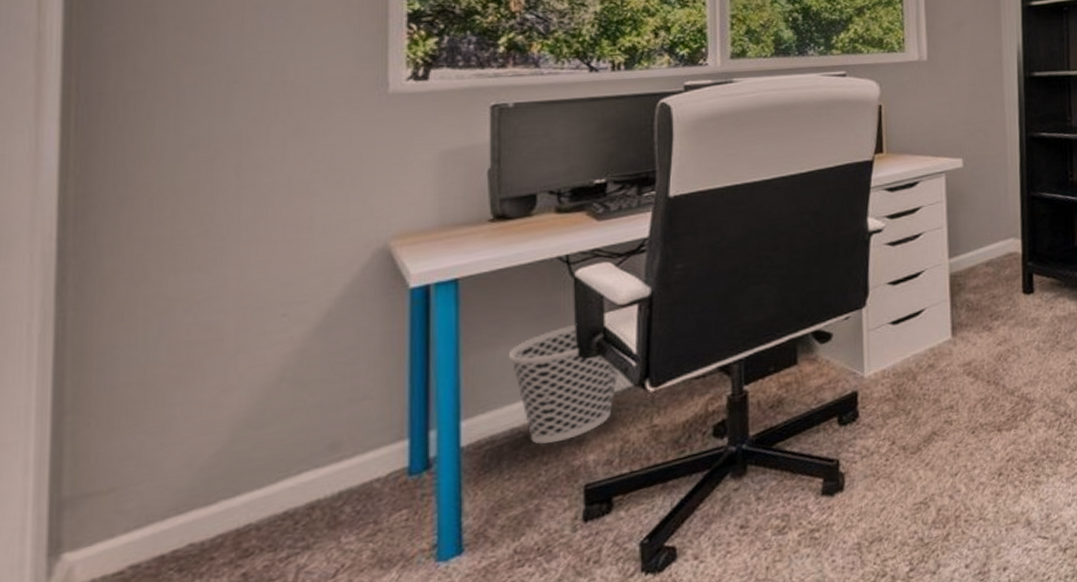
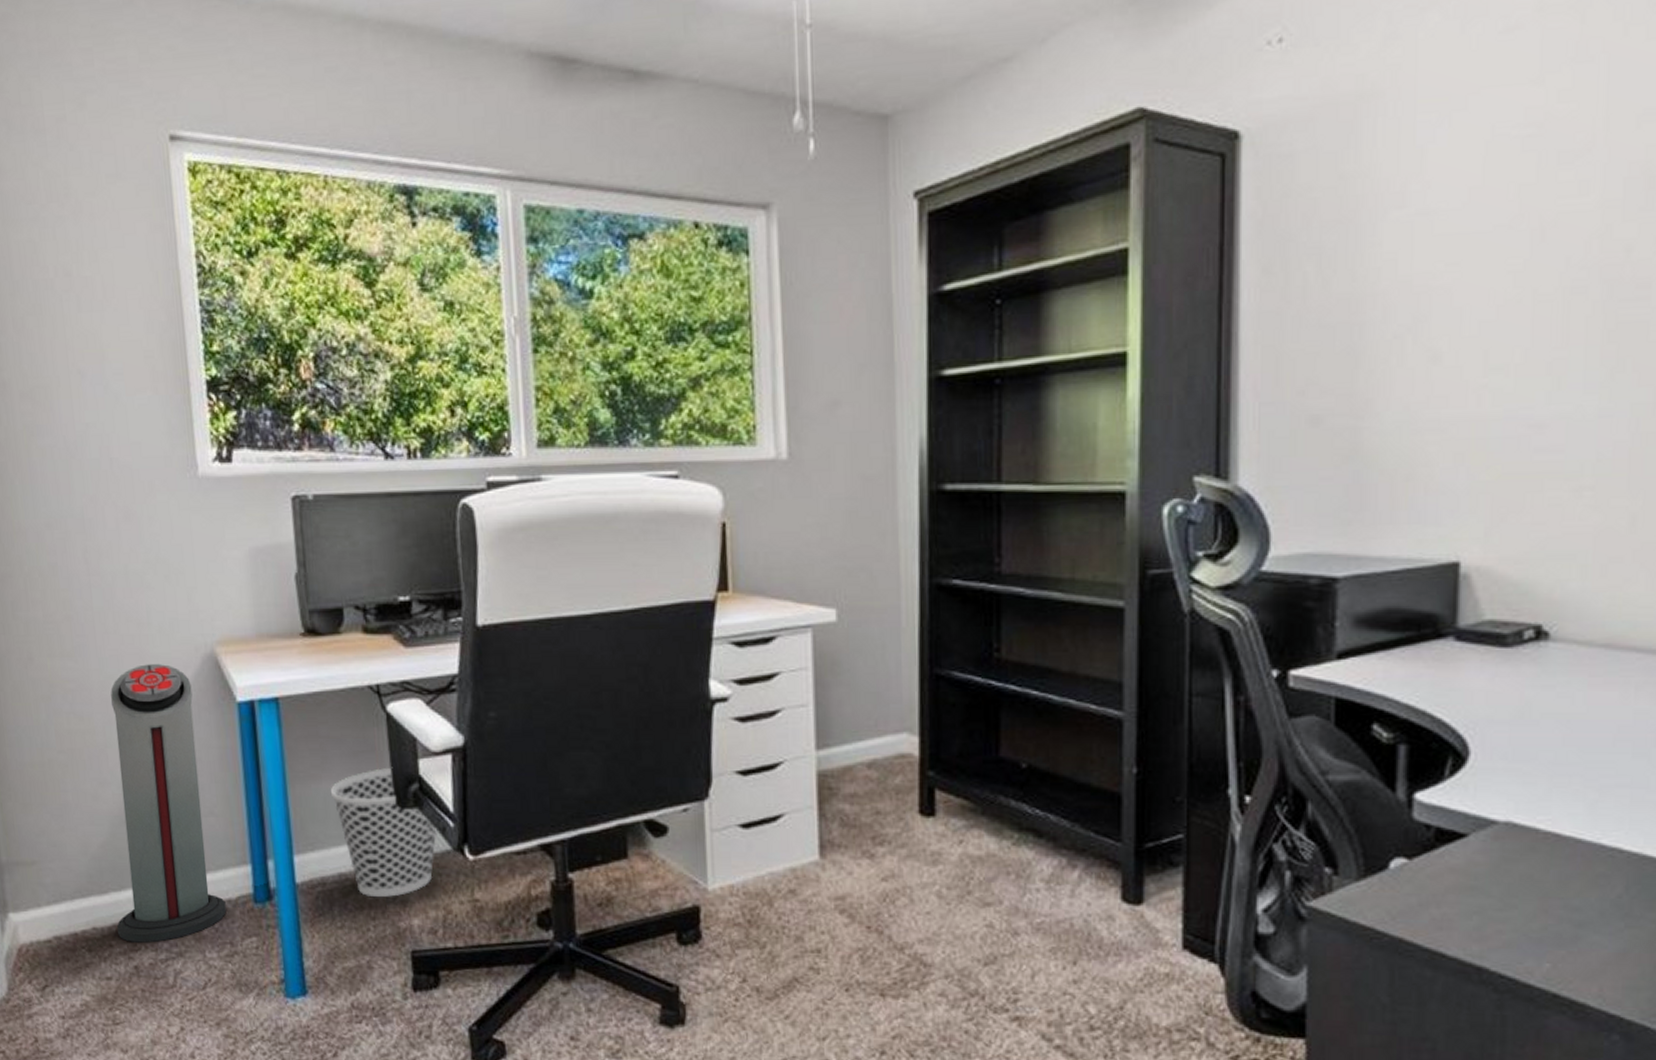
air purifier: none [224,263,373,550] -> present [110,664,227,943]

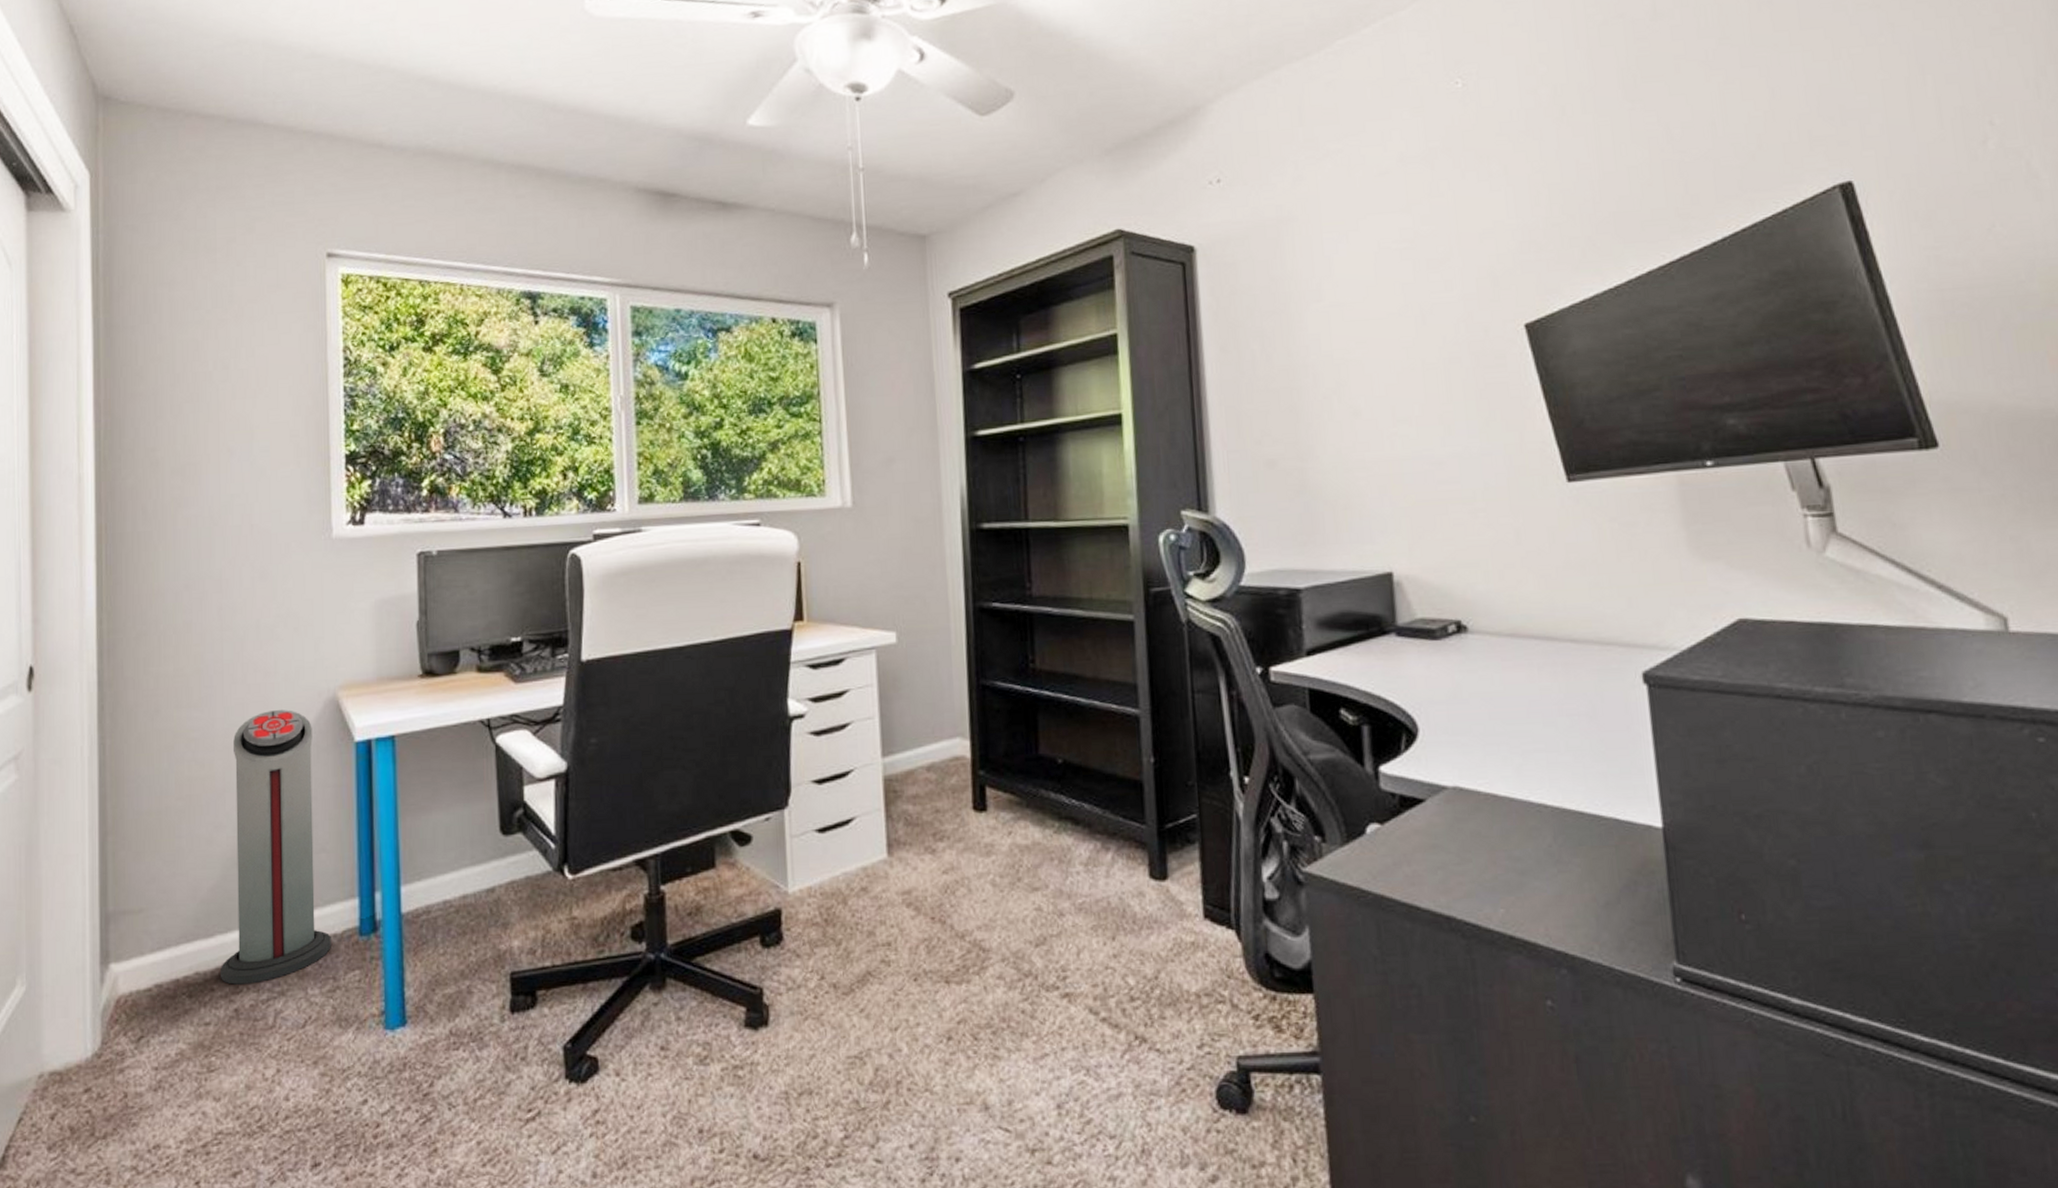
wastebasket: present [330,767,437,897] -> none [439,795,539,921]

